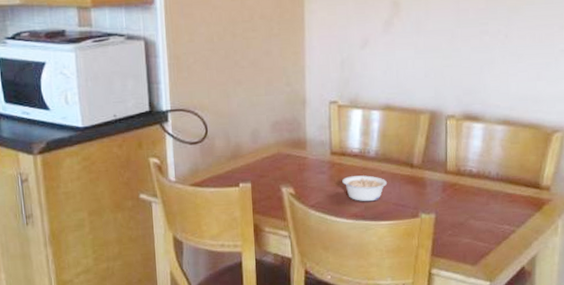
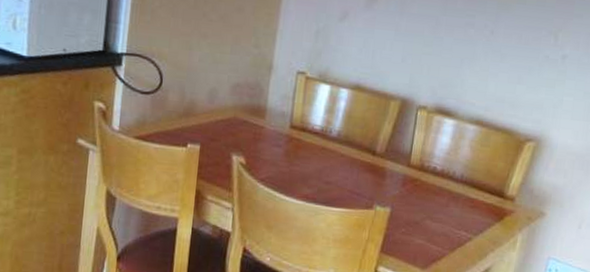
legume: present [342,175,388,202] -> none [298,154,346,185]

